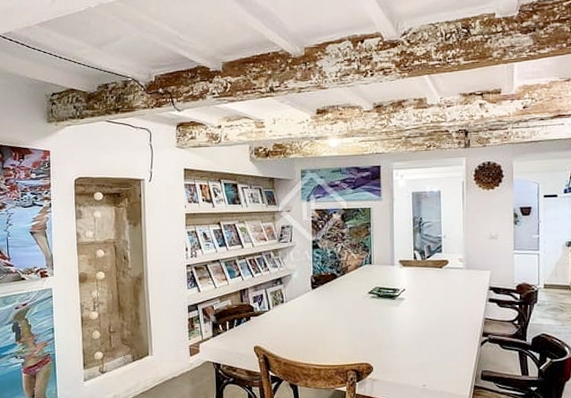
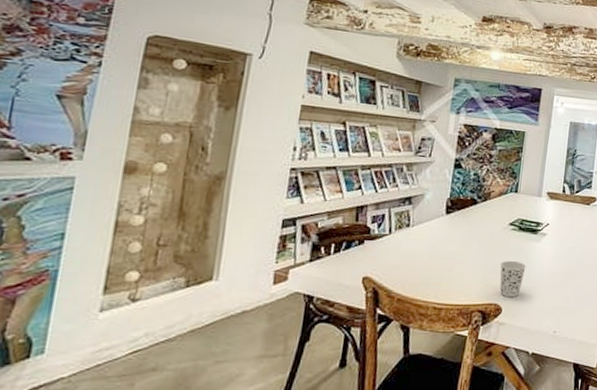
cup: none [365,324,389,357] -> present [499,260,526,298]

